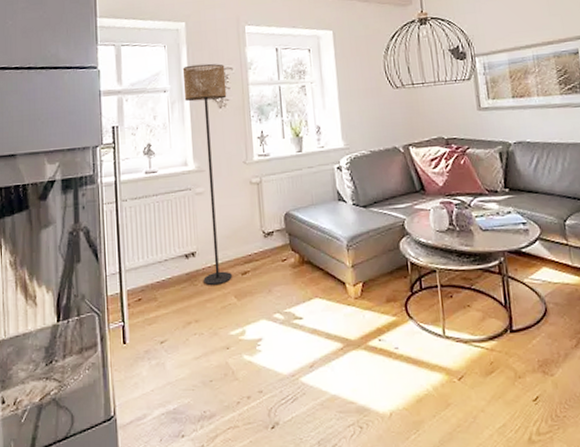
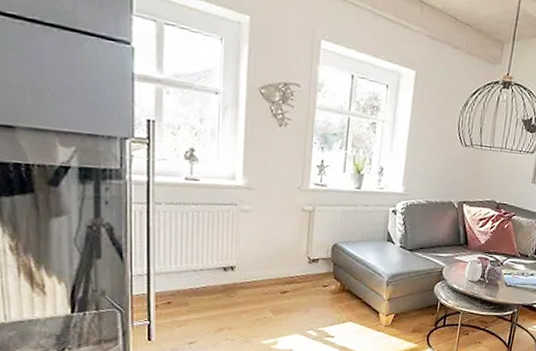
floor lamp: present [182,63,232,285] -> none [239,69,291,299]

